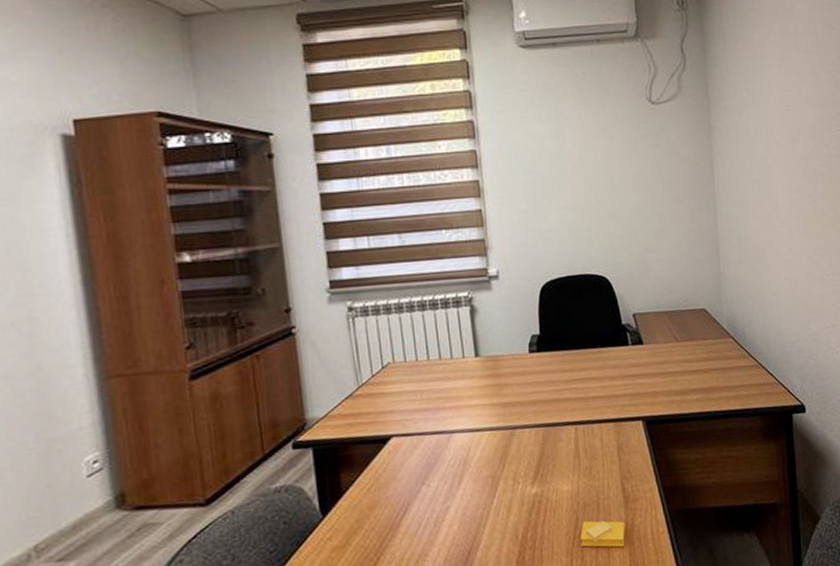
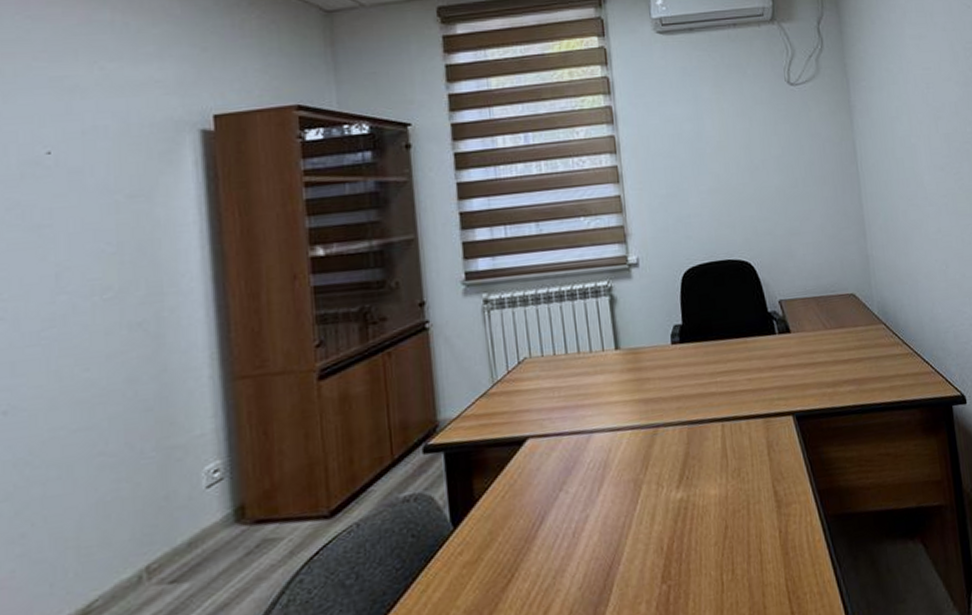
sticky notes: present [580,520,626,548] -> none [730,528,779,559]

